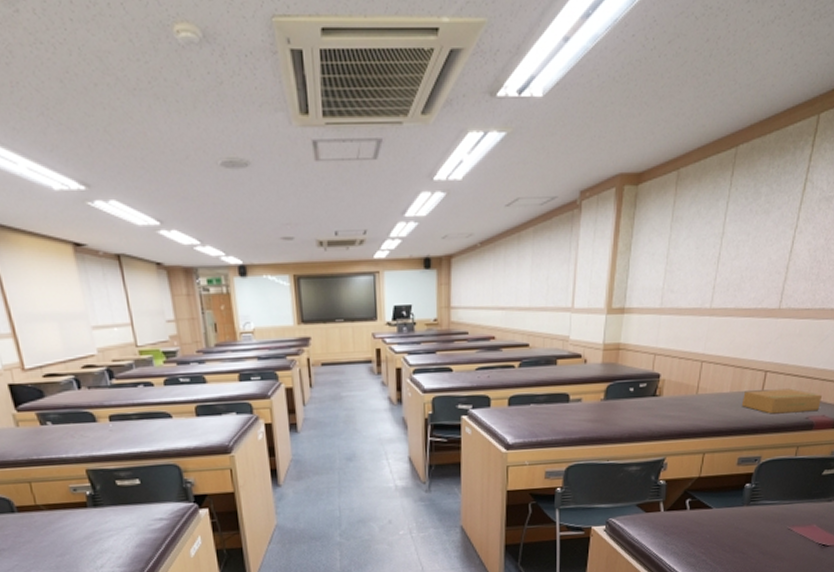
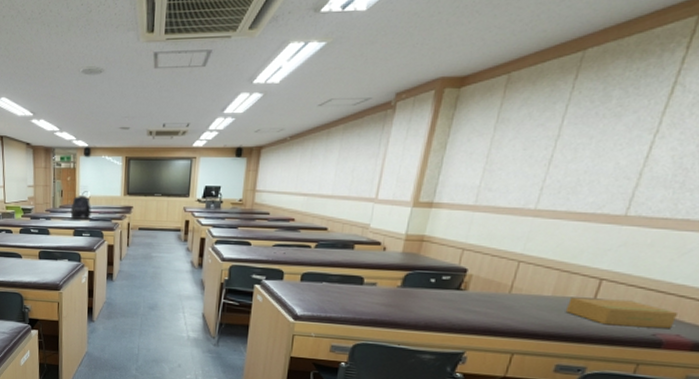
backpack: none [230,327,259,361] -> present [70,195,91,220]

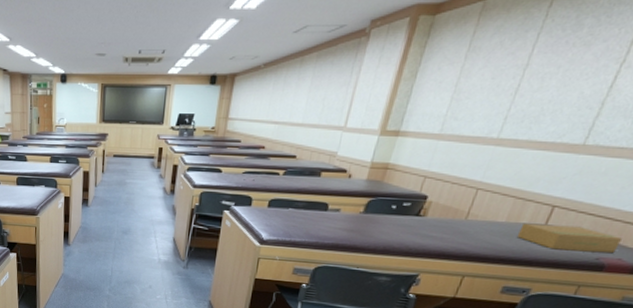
backpack: present [70,195,91,220] -> none [47,122,68,147]

